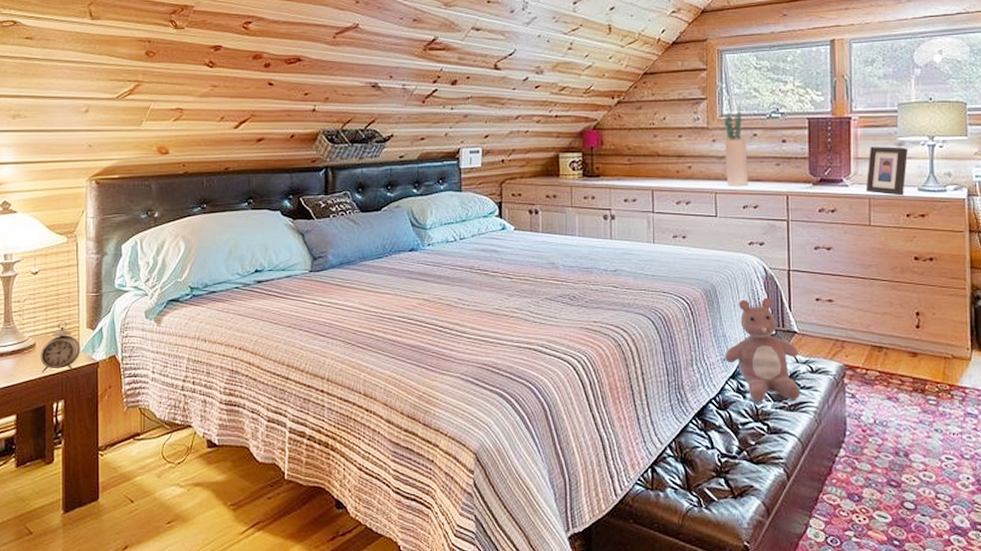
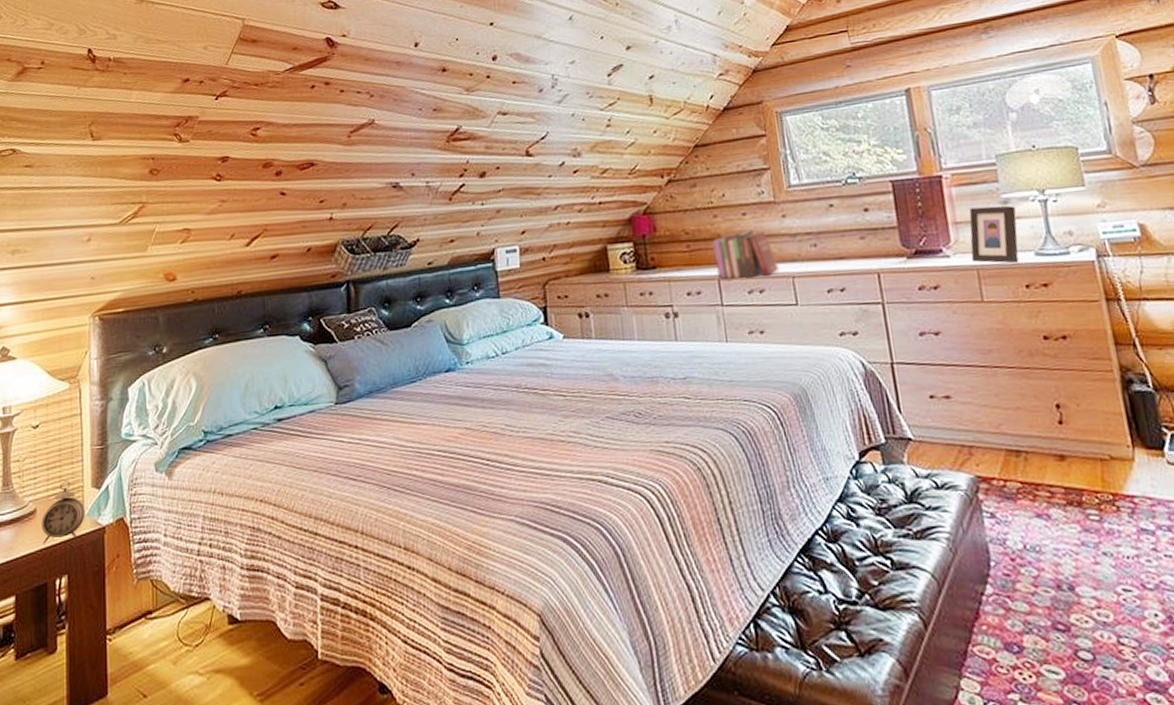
books: none [650,150,704,191] -> present [712,230,778,280]
vase: present [724,104,748,187] -> none [792,172,830,269]
stuffed animal: present [725,297,801,403] -> none [827,398,927,531]

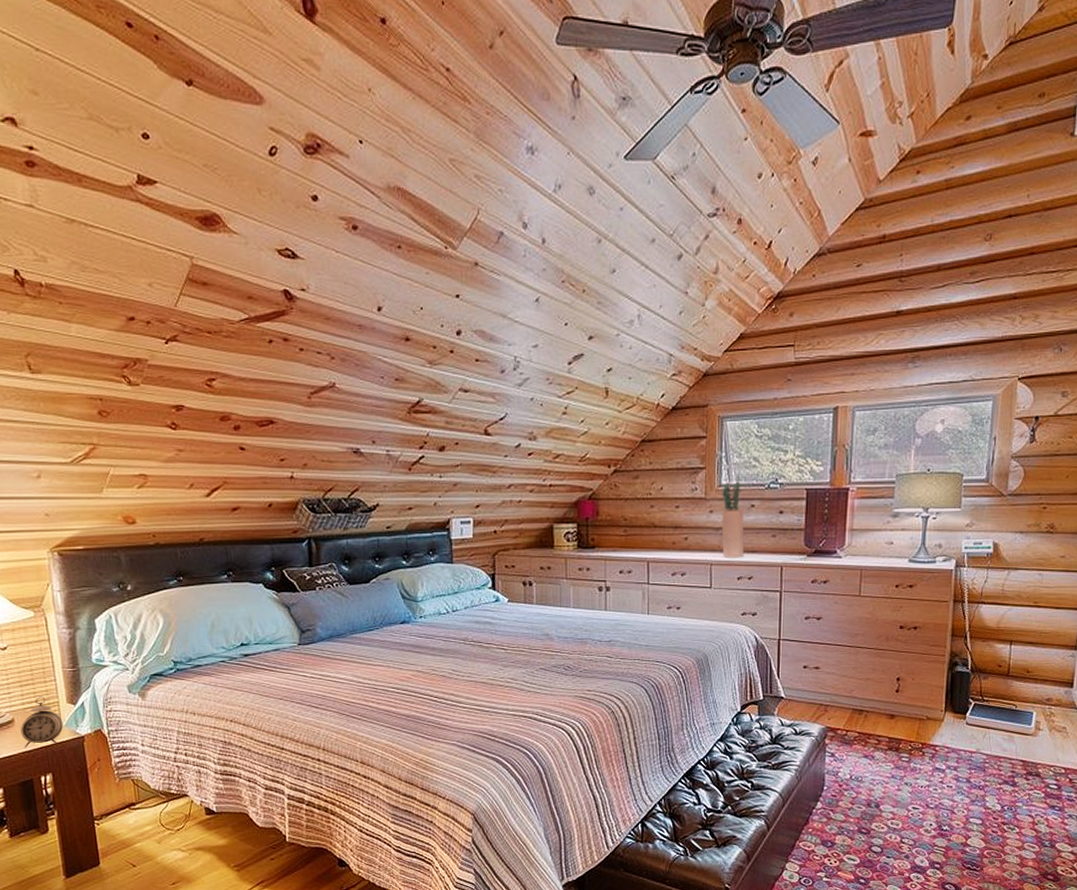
books: present [712,230,778,280] -> none [647,521,700,563]
vase: none [792,172,830,269] -> present [721,474,745,558]
picture frame: present [969,205,1019,264] -> none [858,518,902,567]

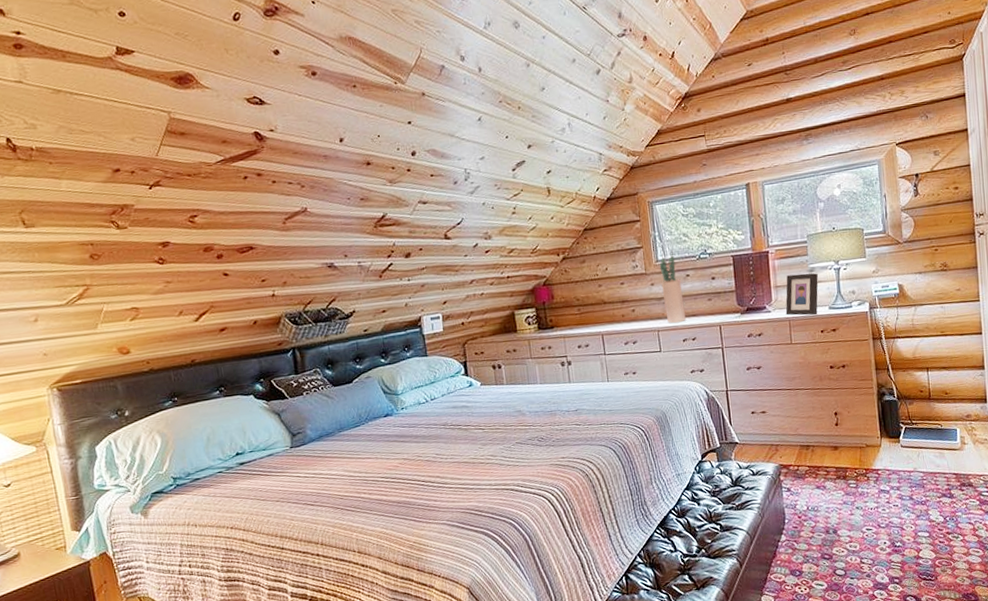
alarm clock: present [20,697,64,748] -> none [26,527,69,580]
picture frame: none [858,518,902,567] -> present [785,273,818,316]

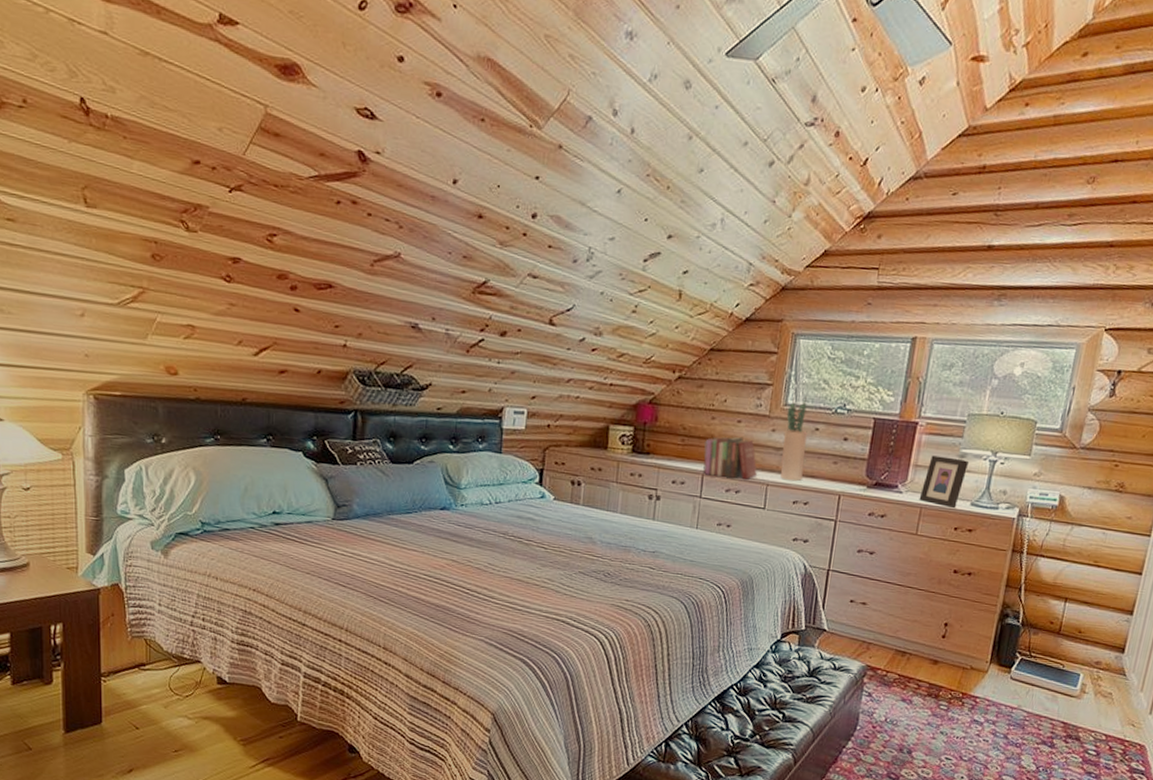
books: none [598,295,647,335] -> present [703,436,757,480]

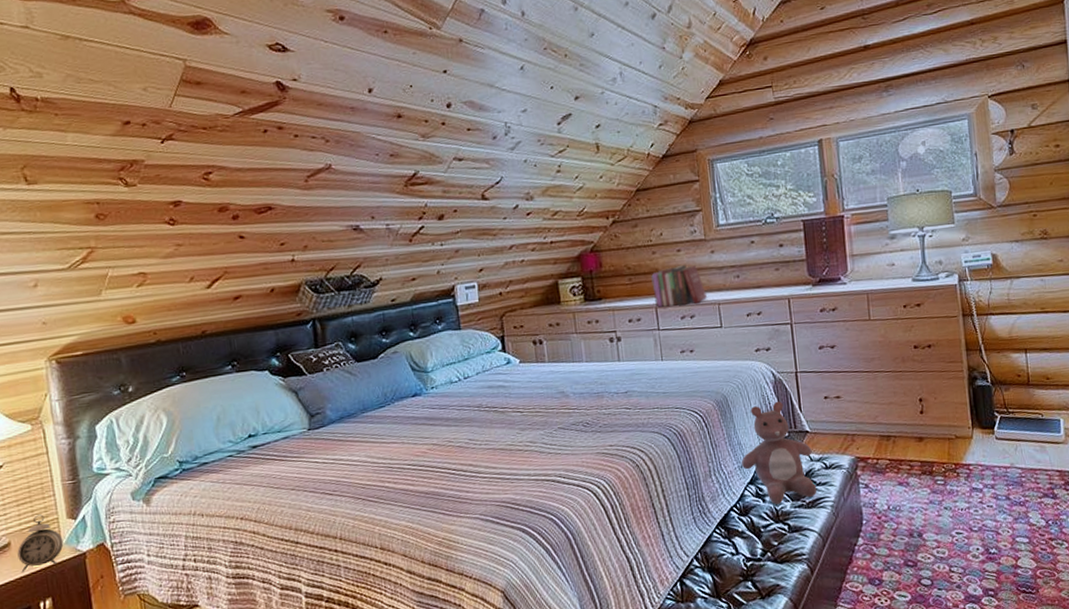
alarm clock: none [35,542,80,594] -> present [17,514,64,573]
stuffed animal: none [752,594,825,694] -> present [742,401,817,505]
vase: present [780,395,809,482] -> none [720,213,750,297]
picture frame: present [919,455,968,509] -> none [863,240,900,288]

